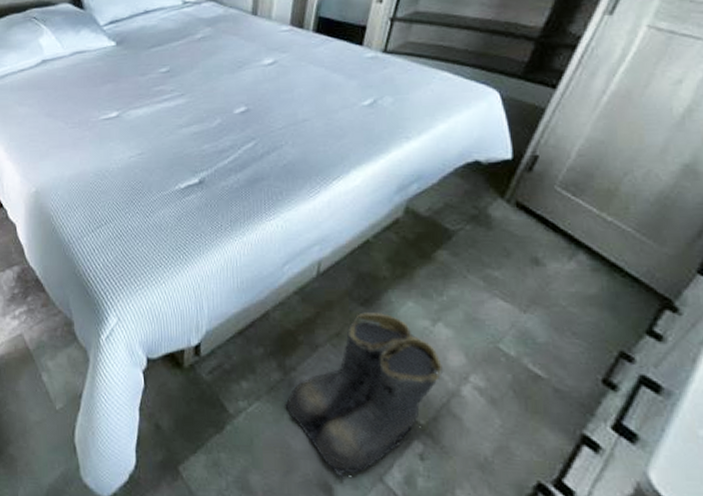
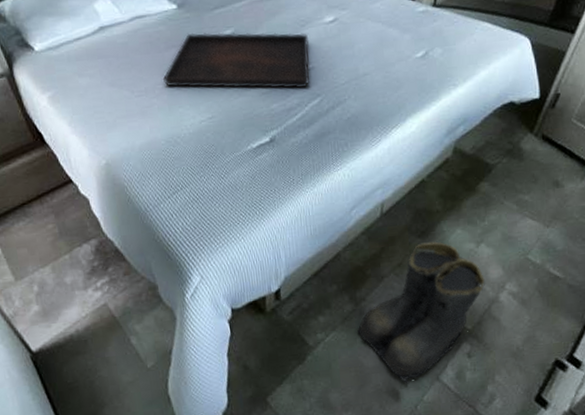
serving tray: none [96,69,246,131] -> present [162,32,310,89]

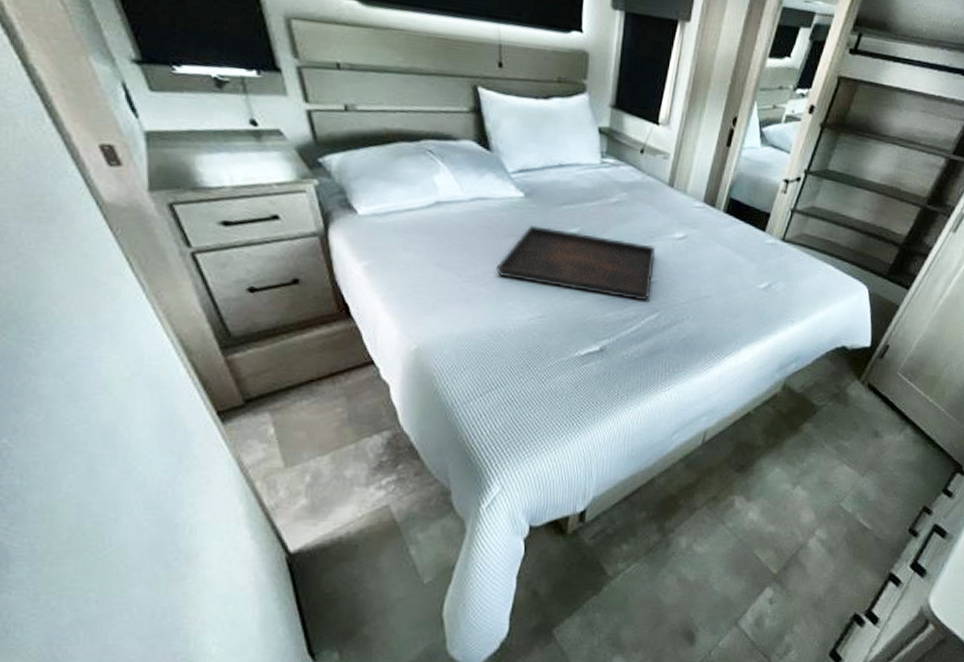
boots: present [357,241,486,384] -> none [660,476,797,627]

